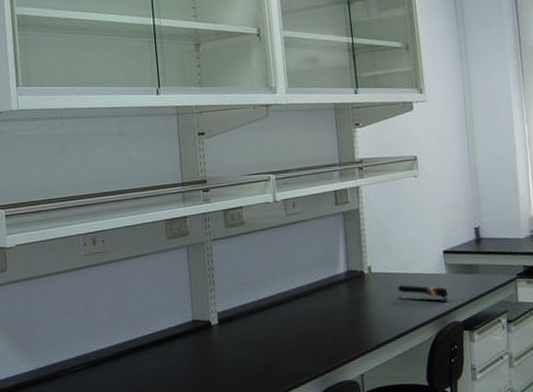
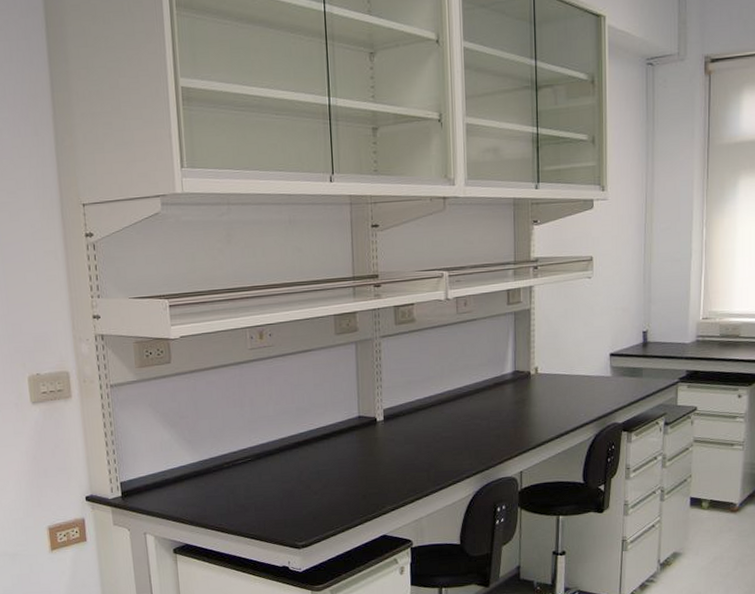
stapler: present [398,285,449,302] -> none [561,386,611,403]

